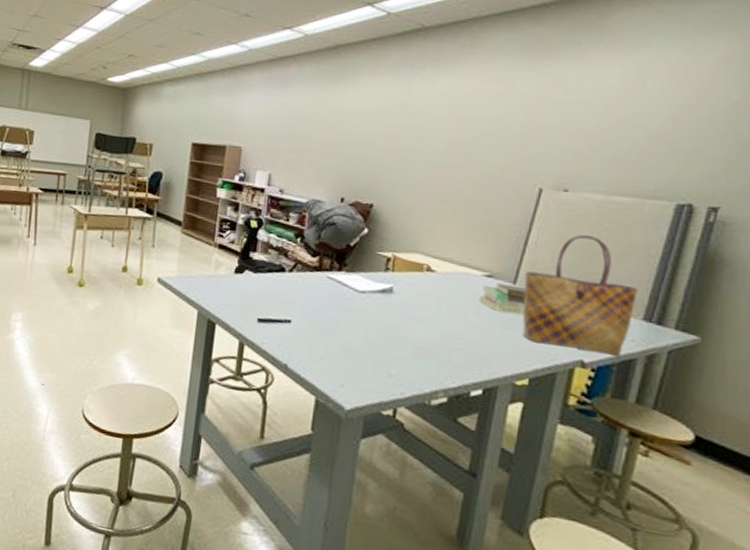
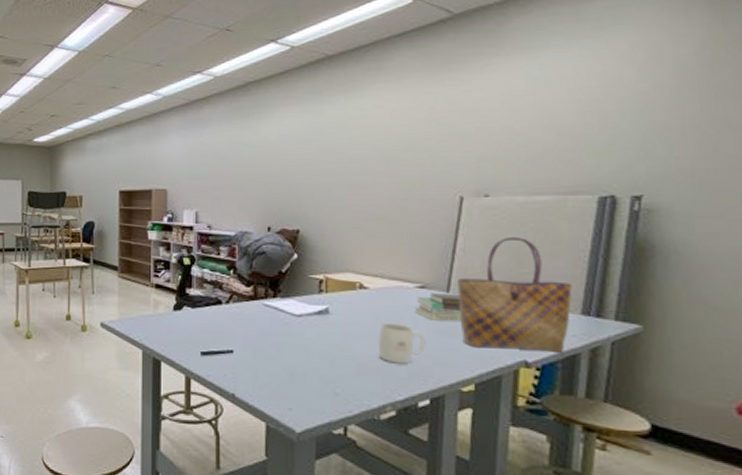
mug: none [438,308,486,352] -> present [378,322,426,364]

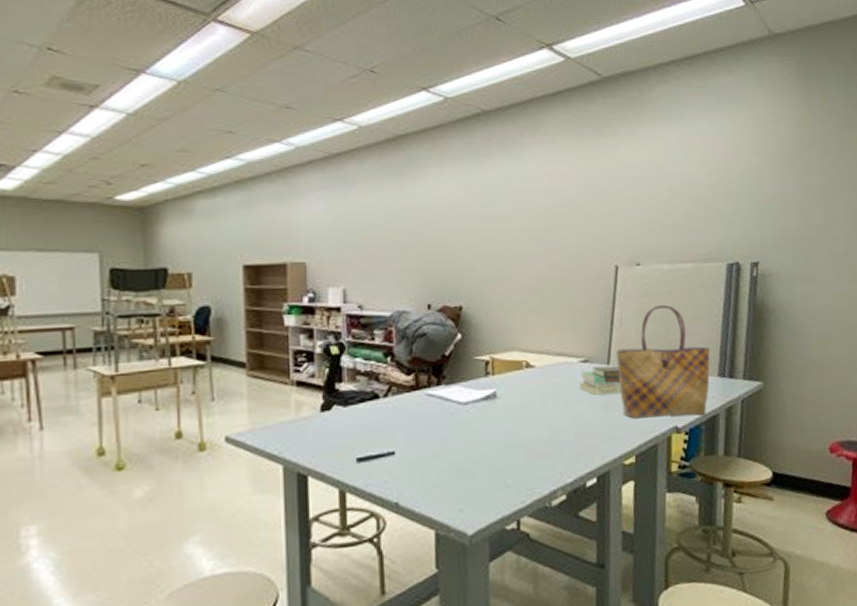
mug: present [378,322,426,364] -> none [546,401,591,445]

